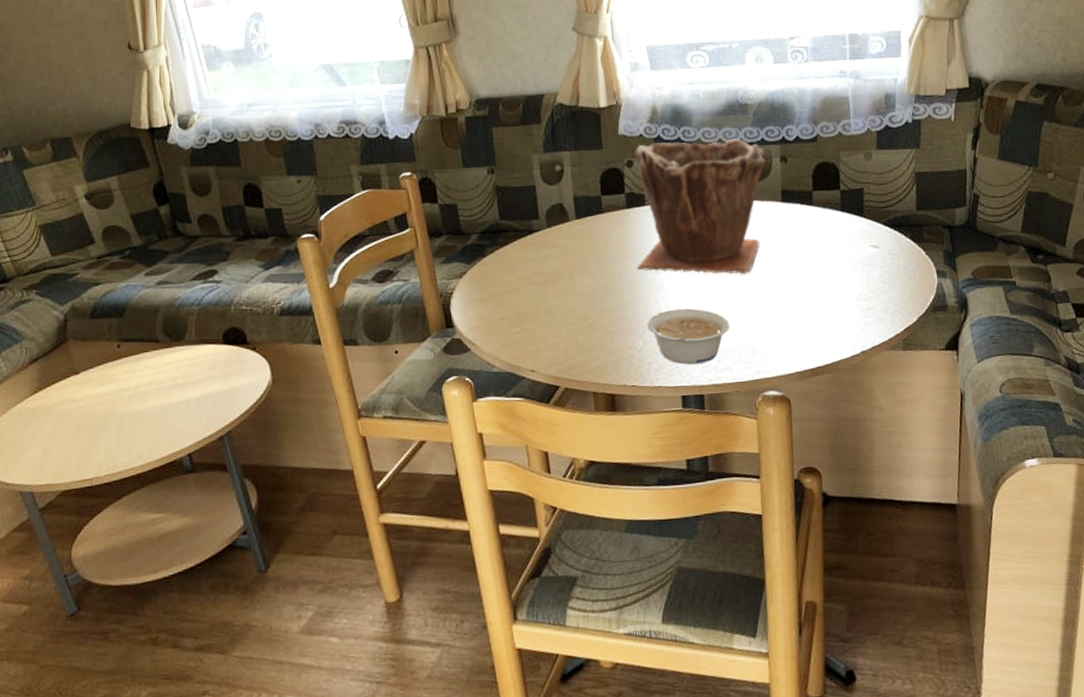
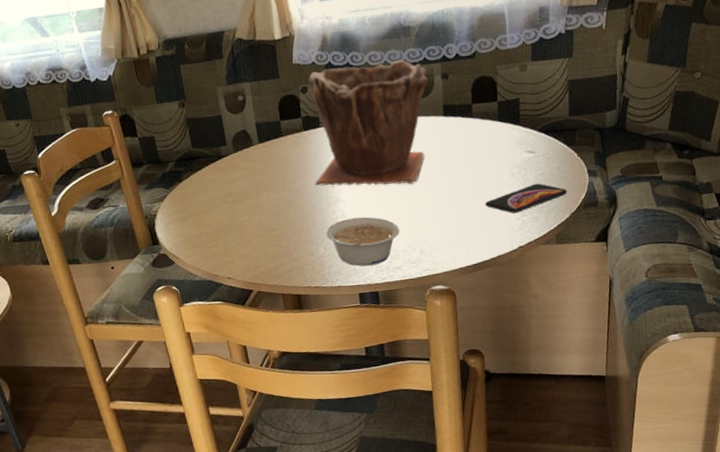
smartphone: none [825,281,915,313] -> present [485,183,568,214]

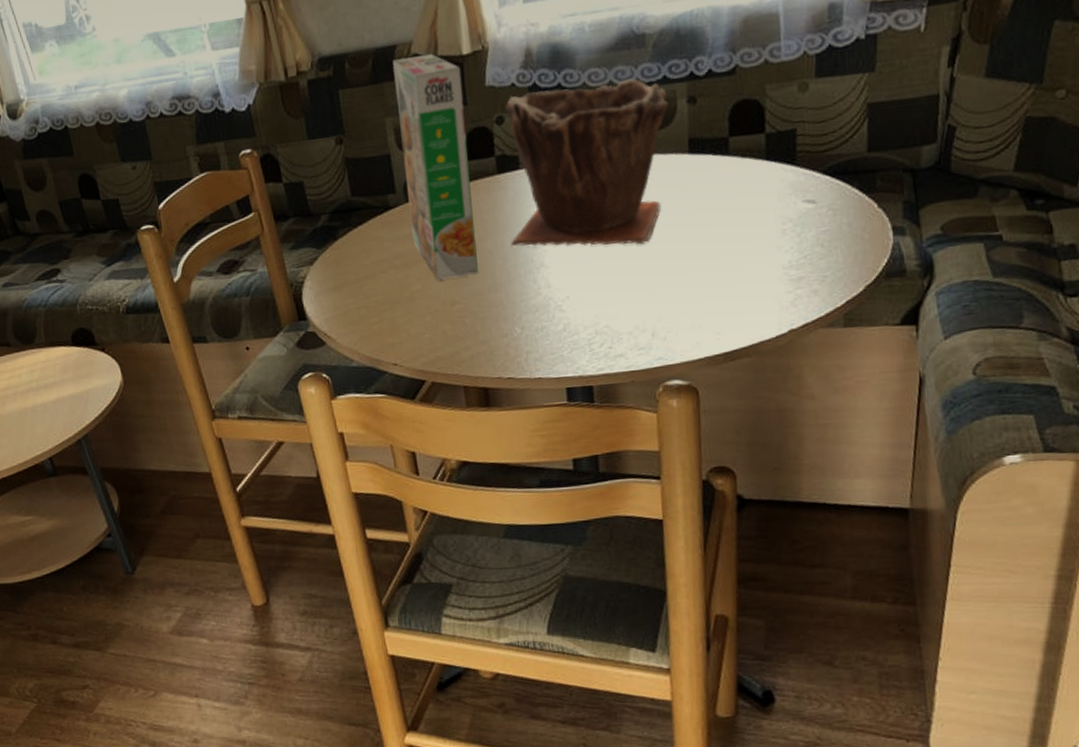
cereal box: none [222,38,291,212] -> present [393,53,478,280]
legume: present [326,217,400,267] -> none [524,287,624,353]
smartphone: present [485,183,568,214] -> none [743,244,862,285]

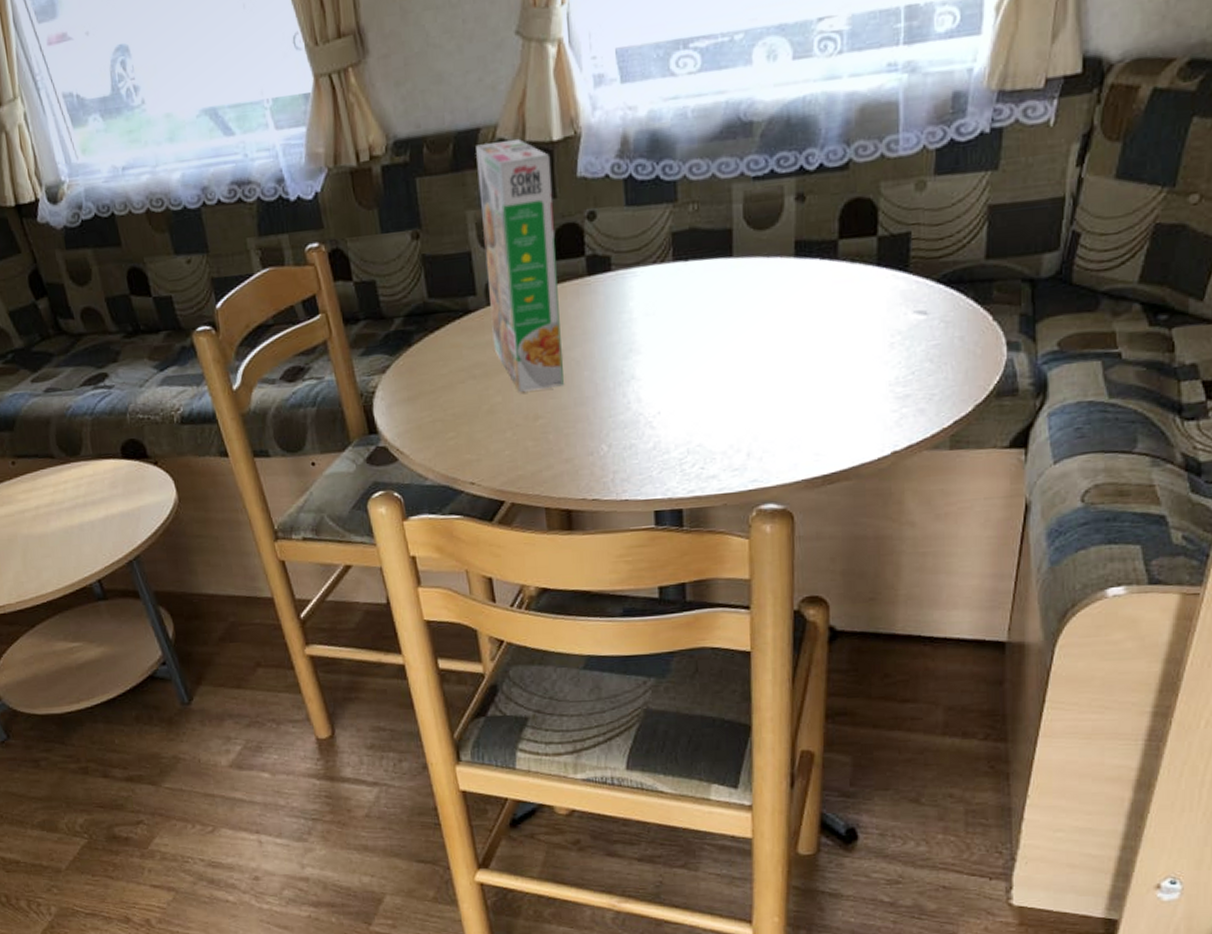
plant pot: present [506,78,668,246] -> none [598,172,775,357]

